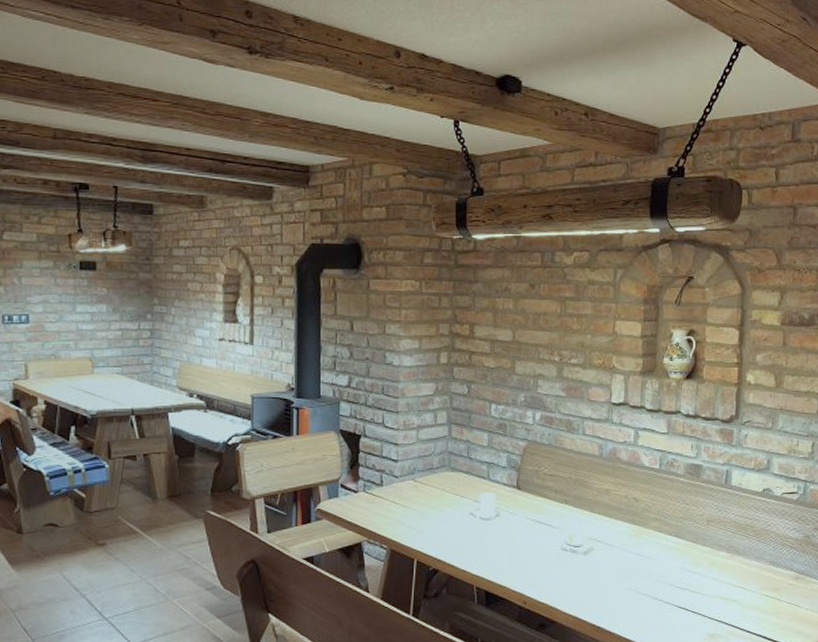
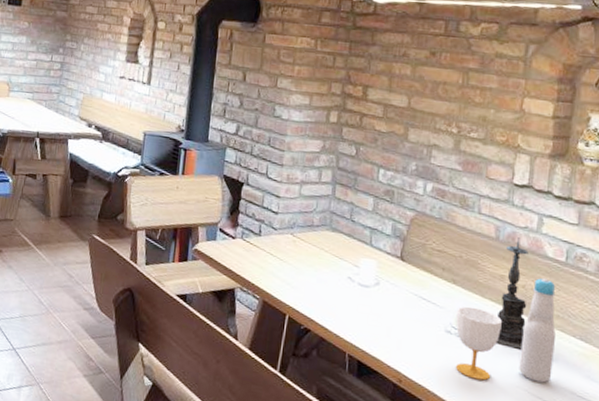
cup: none [570,523,609,589] -> present [455,306,502,381]
candle holder: none [605,452,630,554] -> present [496,237,529,350]
bottle: none [626,487,655,581] -> present [519,278,556,383]

